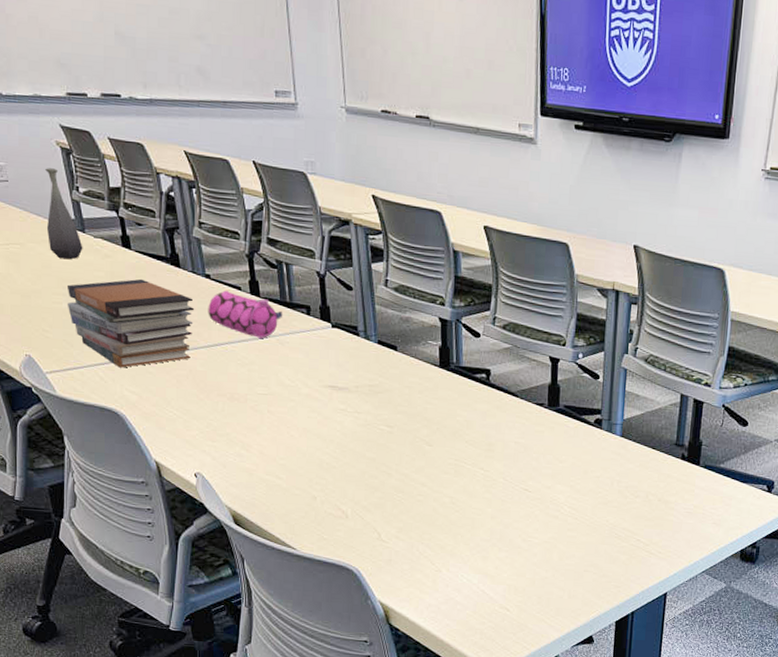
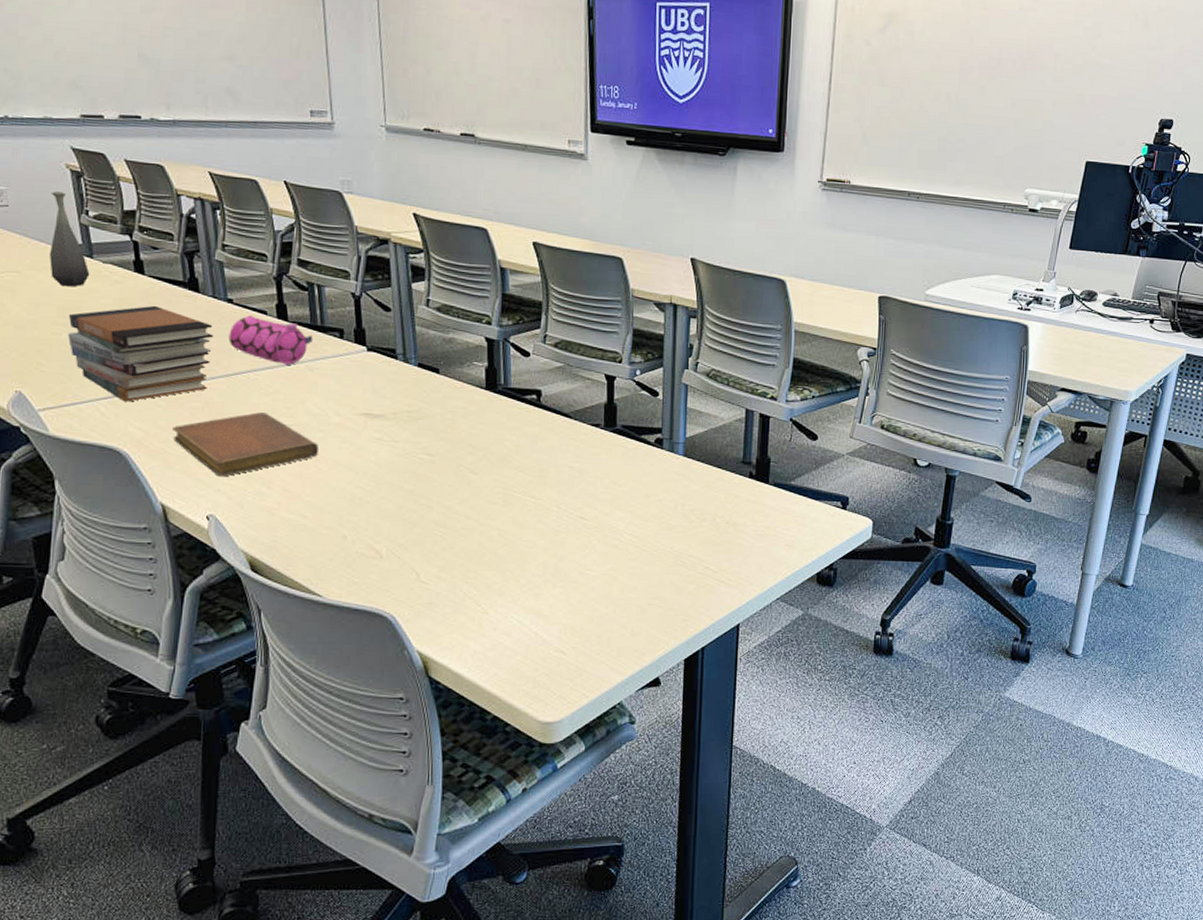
notebook: none [162,381,291,439] -> present [173,412,320,477]

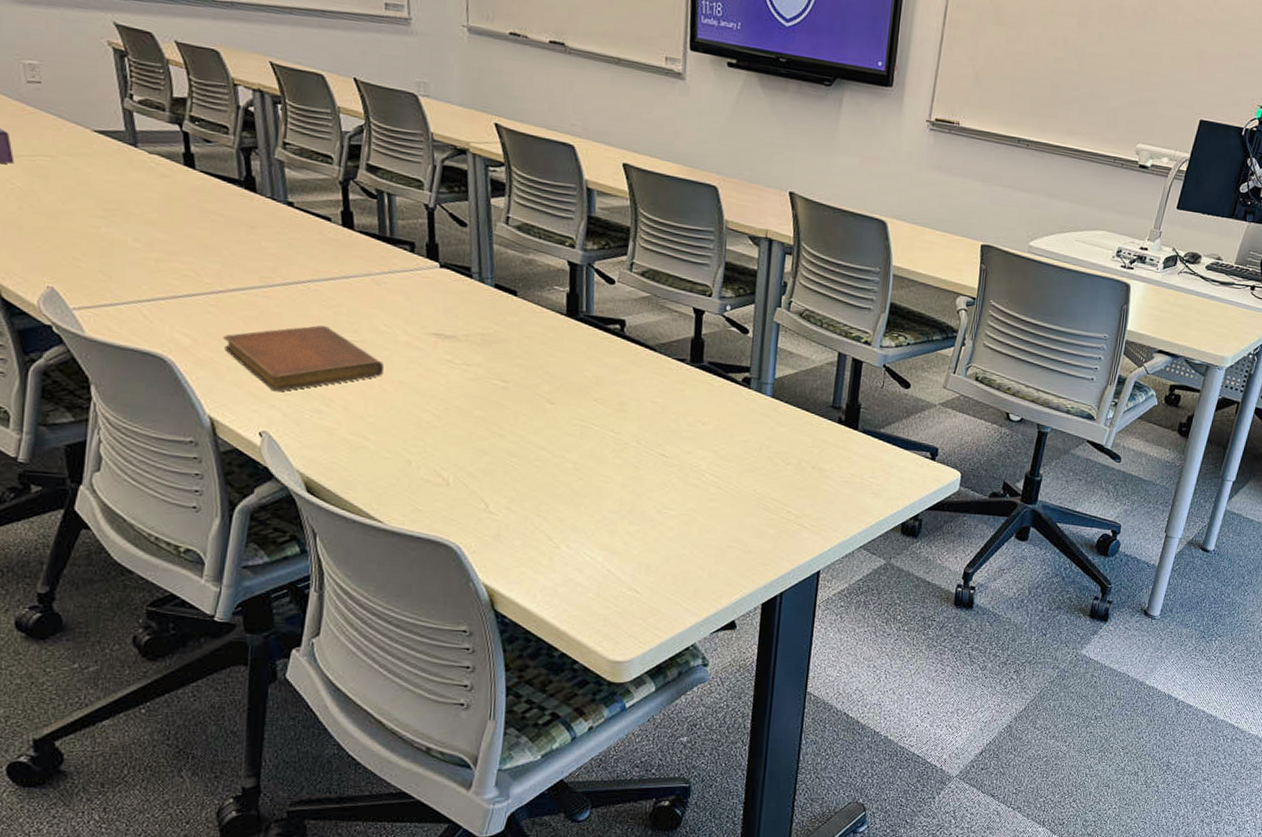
bottle: present [50,191,90,287] -> none [88,70,134,177]
book stack: present [68,305,214,402] -> none [108,203,272,306]
pencil case: present [228,315,312,365] -> none [288,221,380,277]

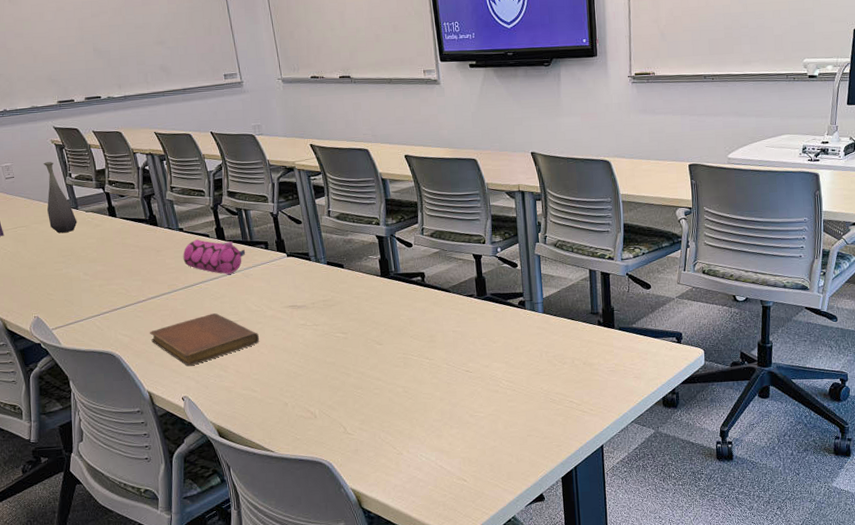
bottle: none [88,70,134,177] -> present [44,162,77,234]
pencil case: none [288,221,380,277] -> present [183,239,245,275]

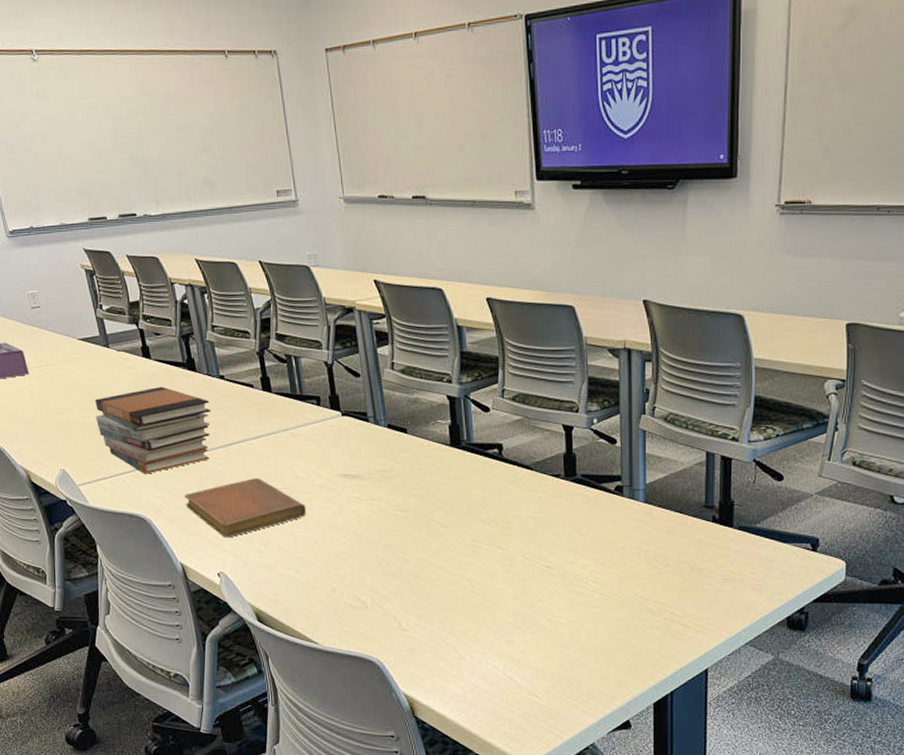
bottle: present [44,162,77,234] -> none [72,290,108,375]
book stack: none [66,240,172,316] -> present [95,386,211,474]
pencil case: present [183,239,245,275] -> none [223,389,293,433]

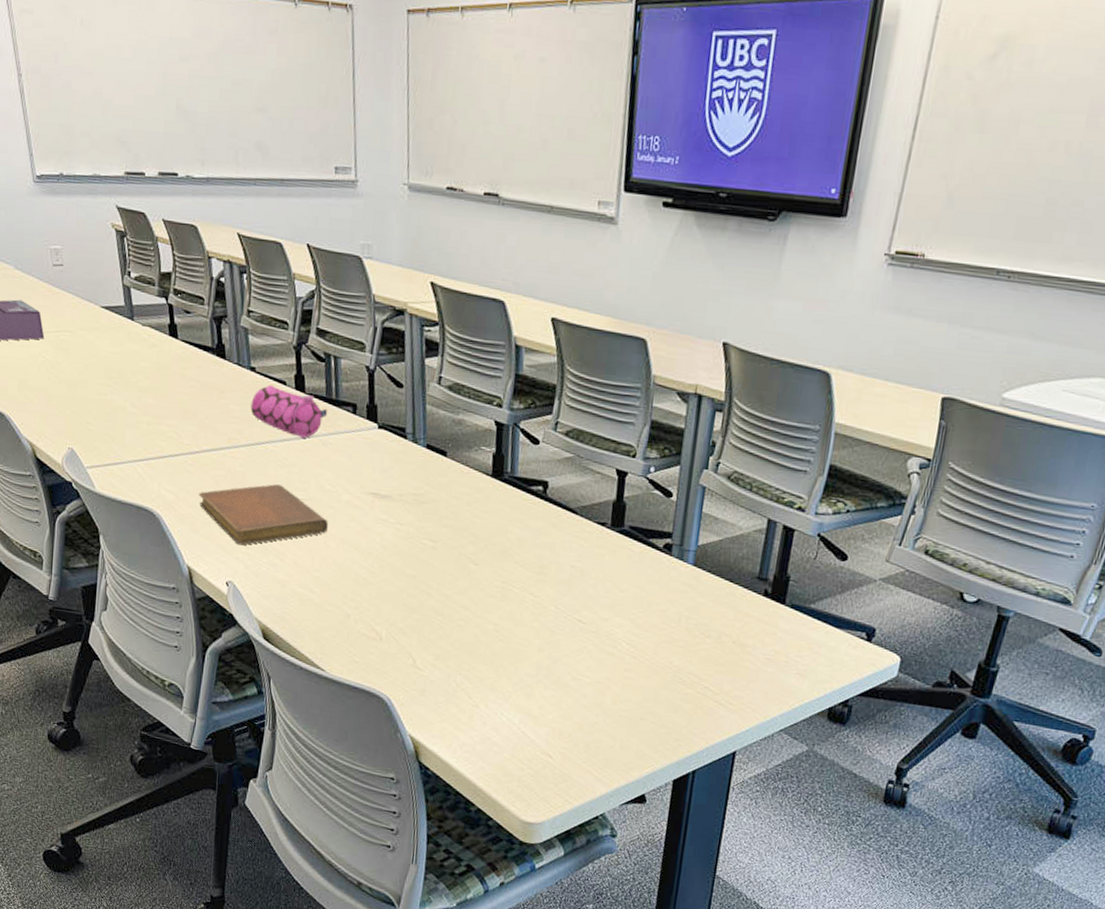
book stack: present [95,386,211,474] -> none [112,370,238,465]
pencil case: none [223,389,293,433] -> present [250,385,327,438]

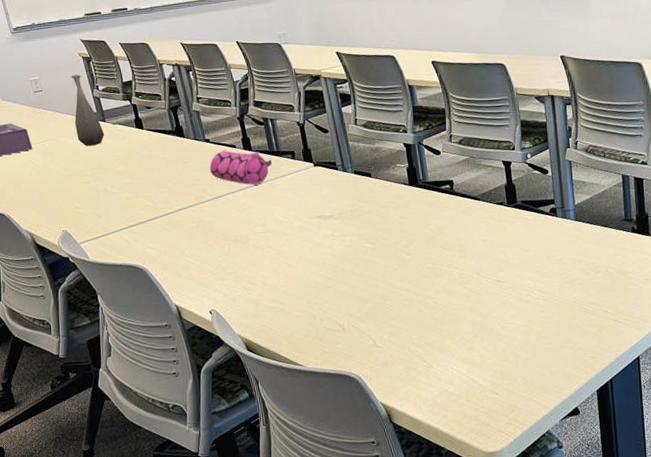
bottle: none [97,251,131,349] -> present [71,74,105,147]
notebook: present [199,484,329,546] -> none [177,225,287,279]

